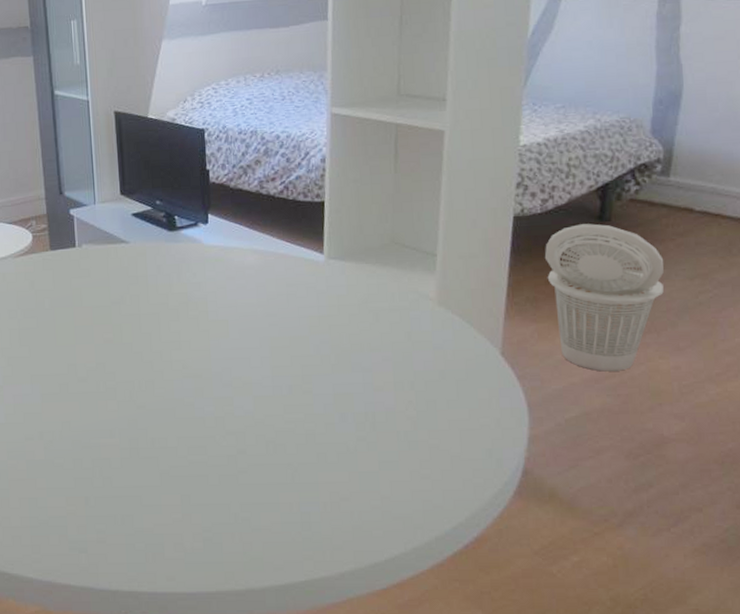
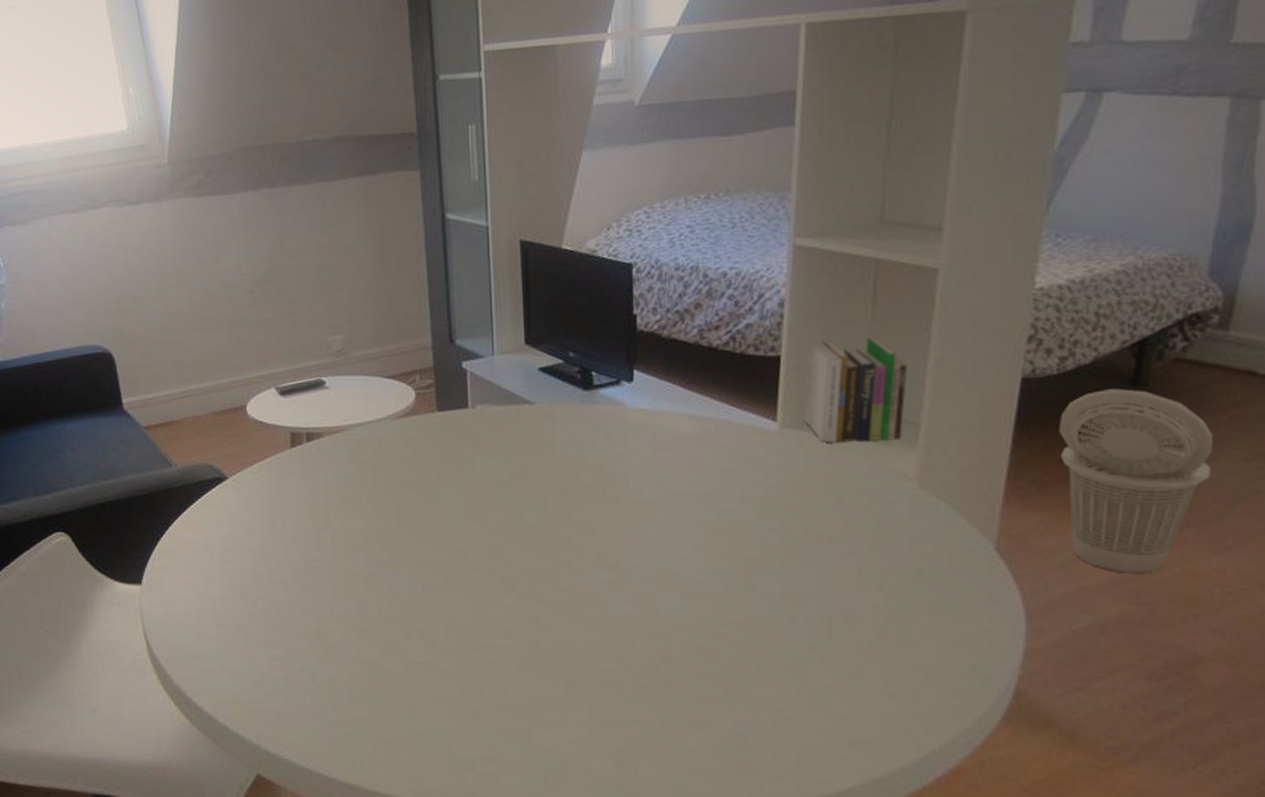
books: none [345,185,425,270] -> present [804,336,908,443]

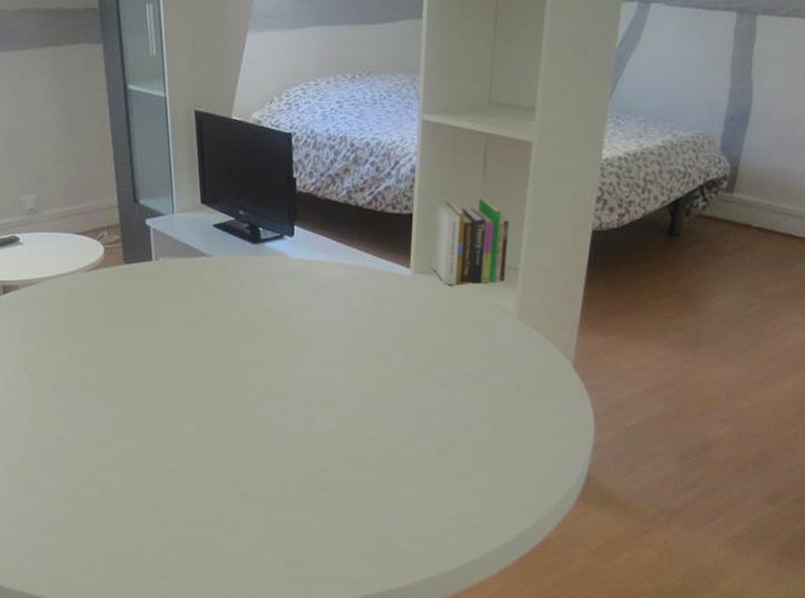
laundry basket: present [1058,389,1214,574] -> none [618,238,723,382]

